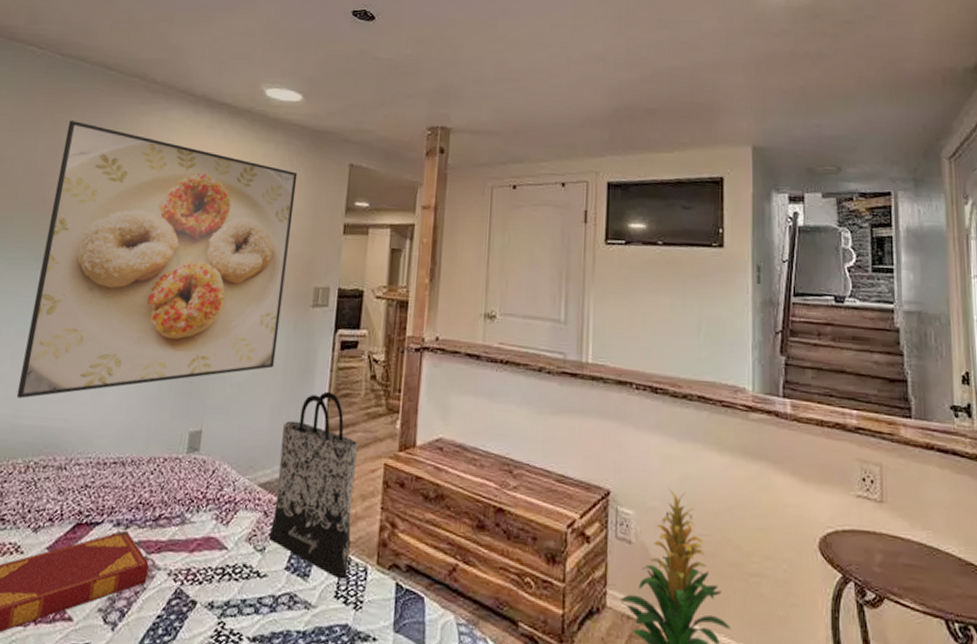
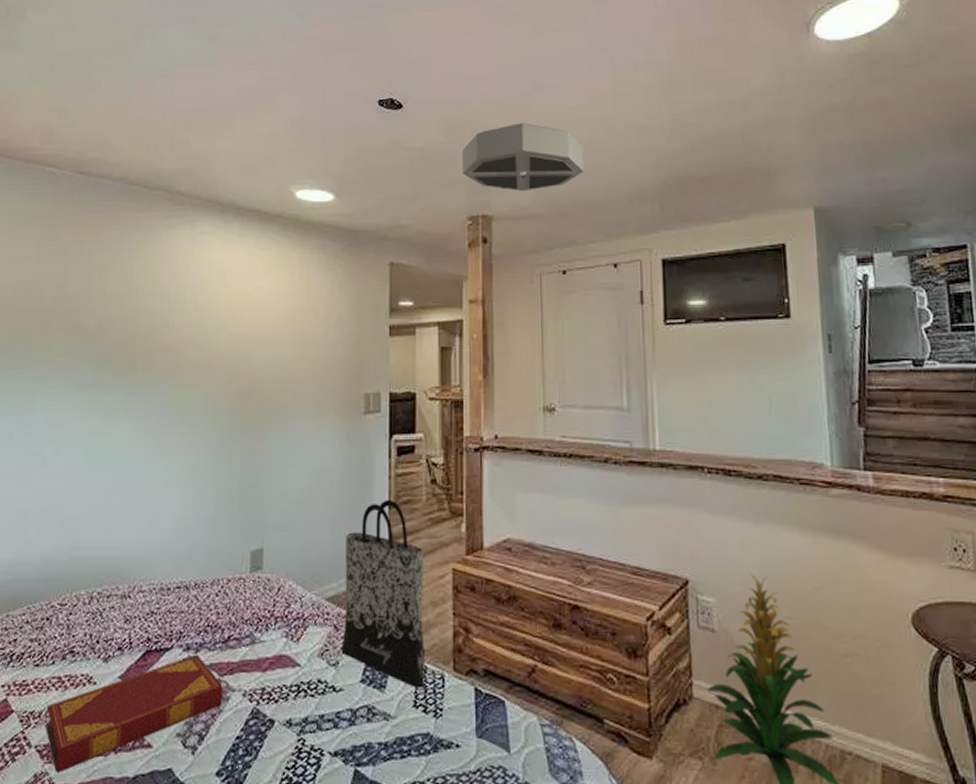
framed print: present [16,121,298,399] -> none [72,241,337,530]
ceiling light: none [426,43,542,108] -> present [463,123,584,192]

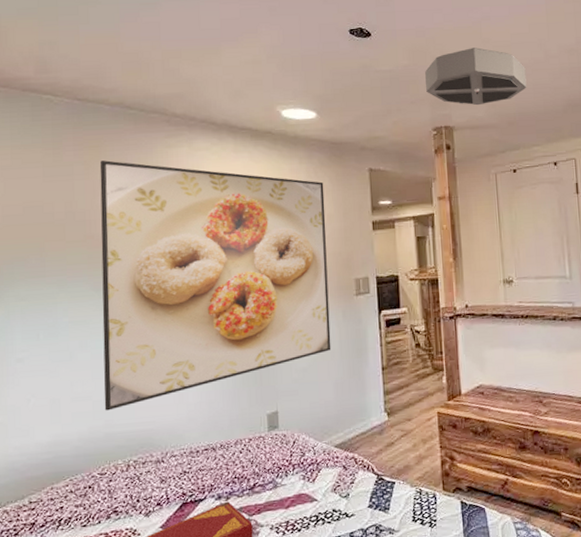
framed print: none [72,241,337,530] -> present [99,160,331,411]
tote bag: present [341,499,424,689] -> none [348,362,420,507]

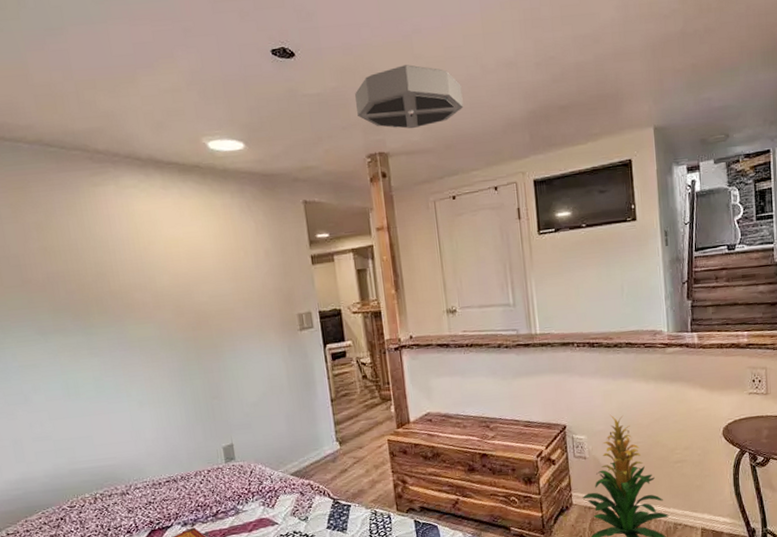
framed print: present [99,160,331,411] -> none [26,202,280,449]

